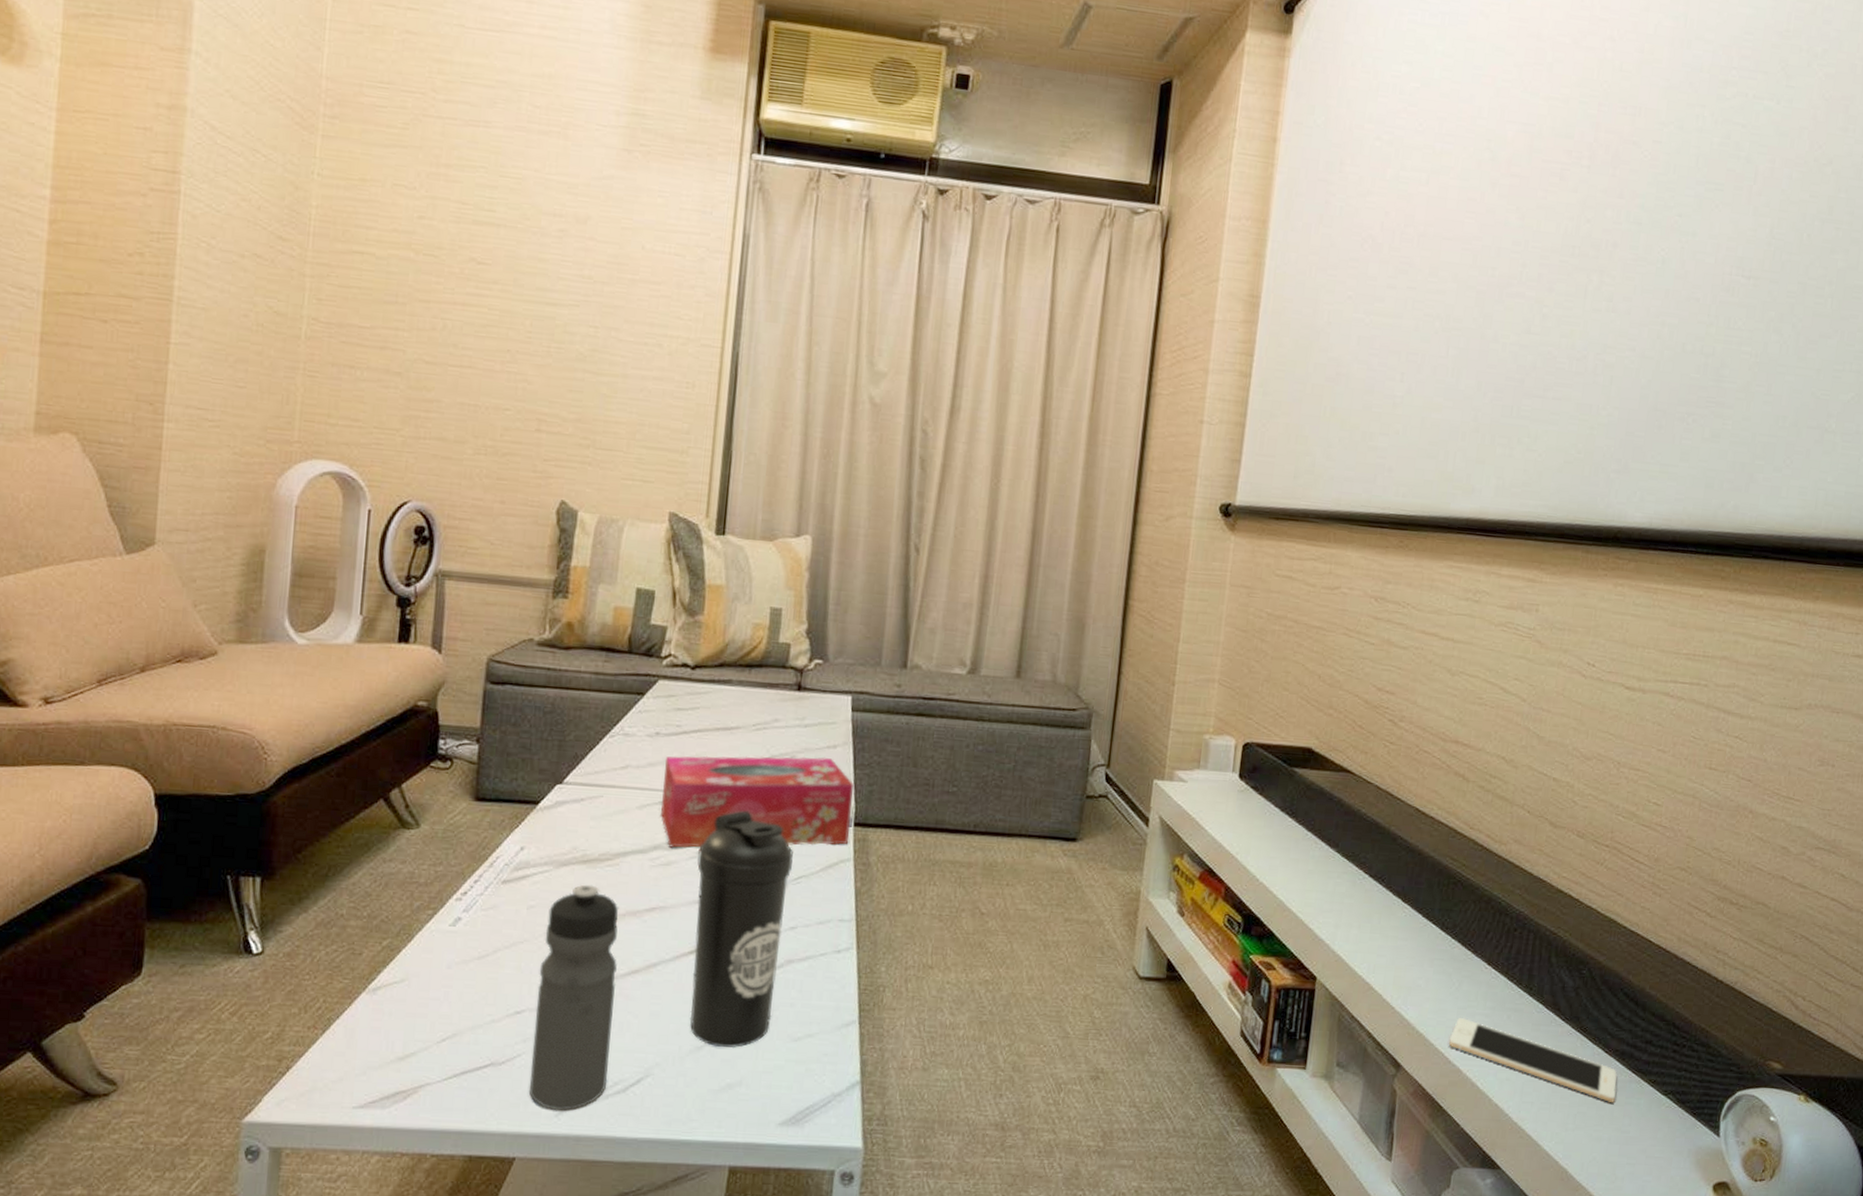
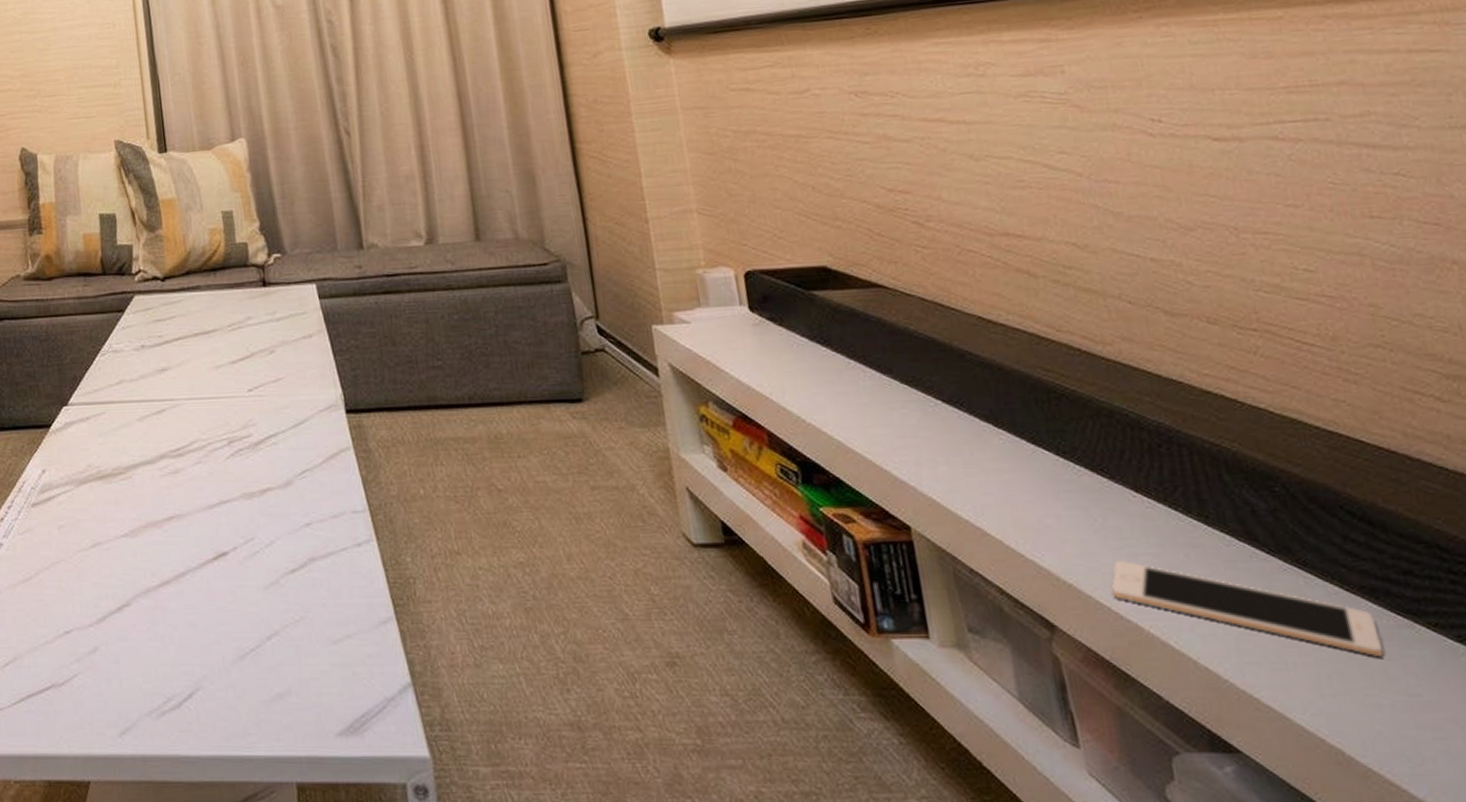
water bottle: present [529,884,619,1111] -> none [77,500,162,731]
tissue box: present [659,755,854,848] -> none [155,347,345,455]
water bottle: present [689,810,793,1049] -> none [202,410,307,656]

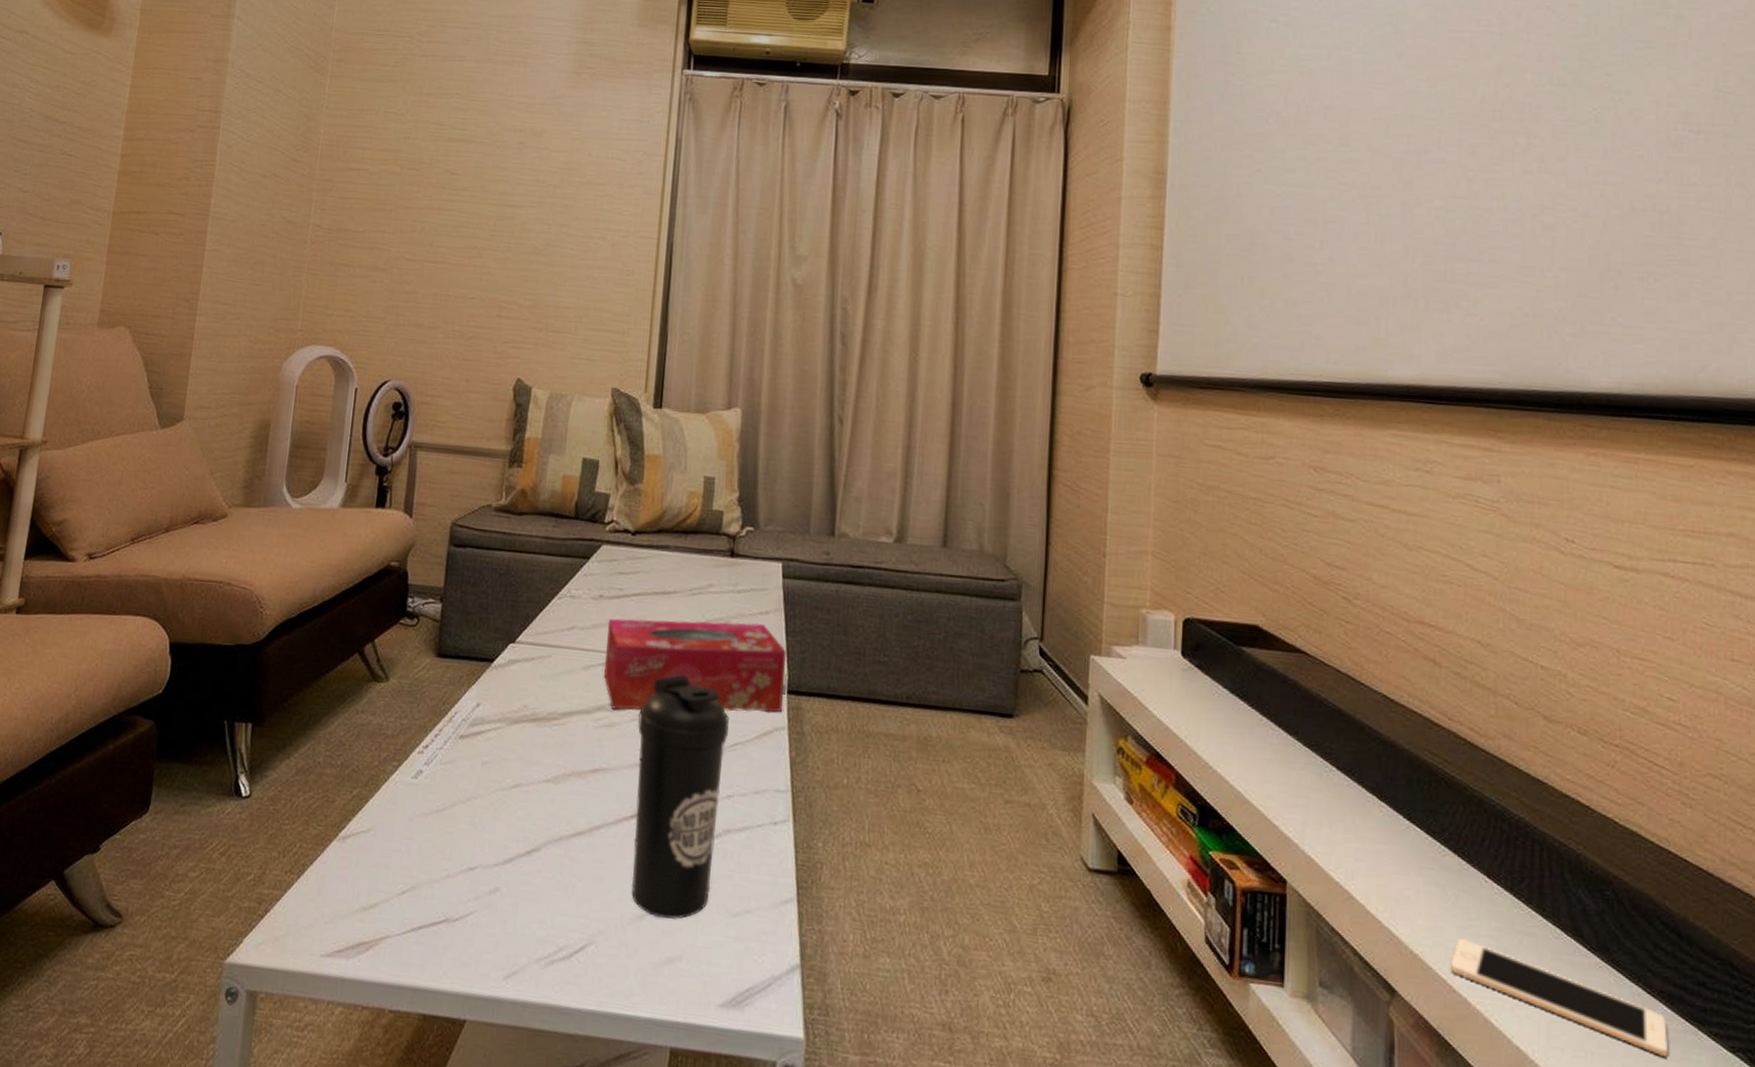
tissue box: none [155,347,345,455] -> present [603,618,786,713]
water bottle: none [202,410,307,656] -> present [631,674,729,920]

